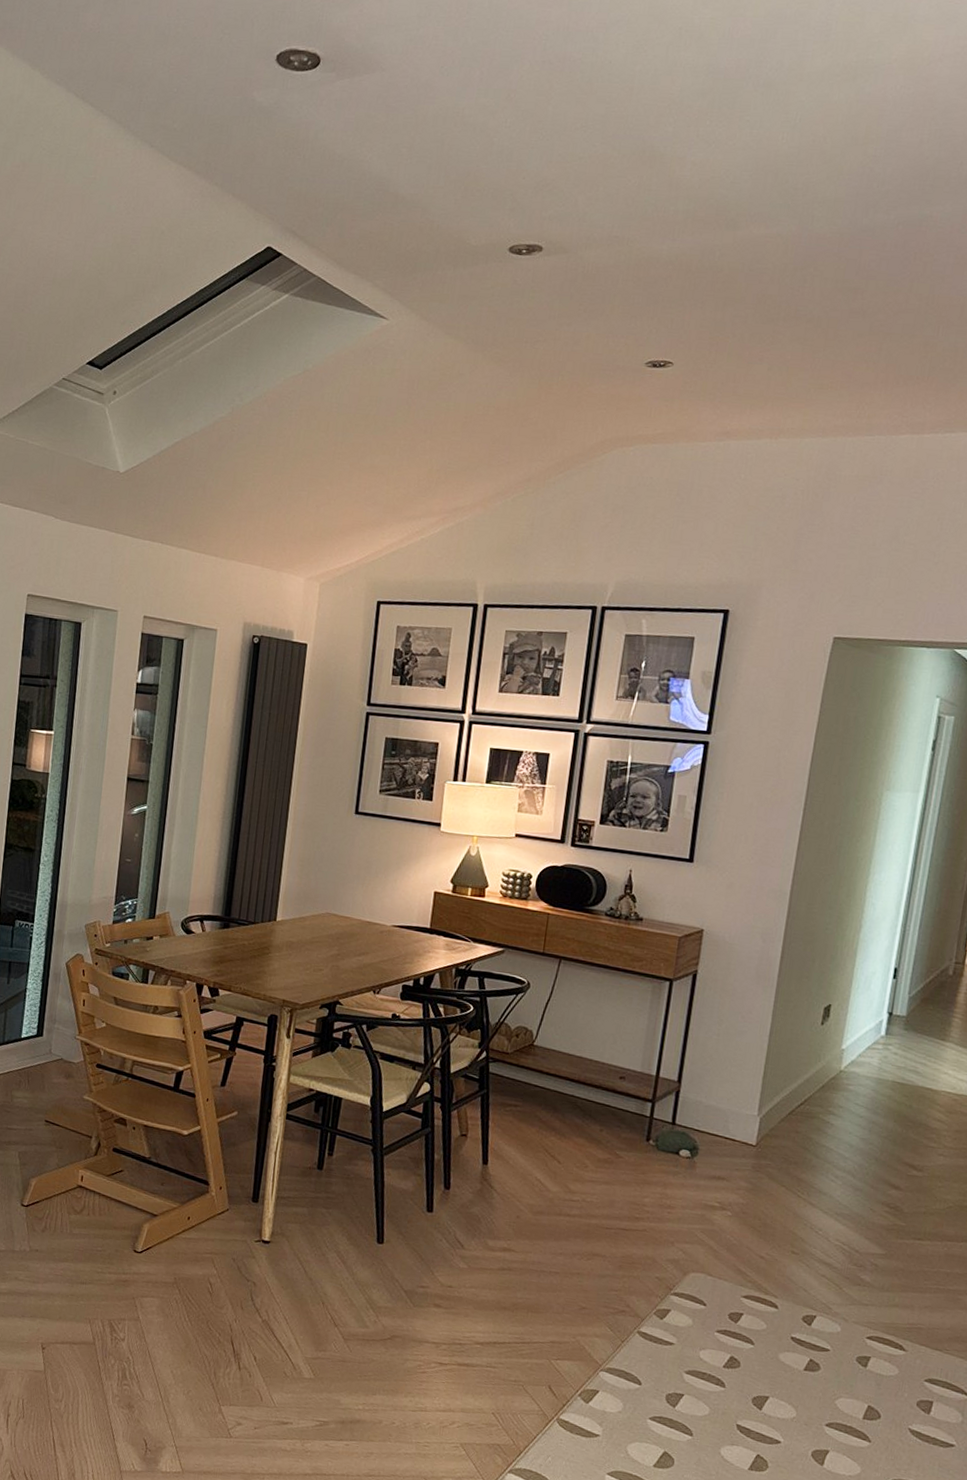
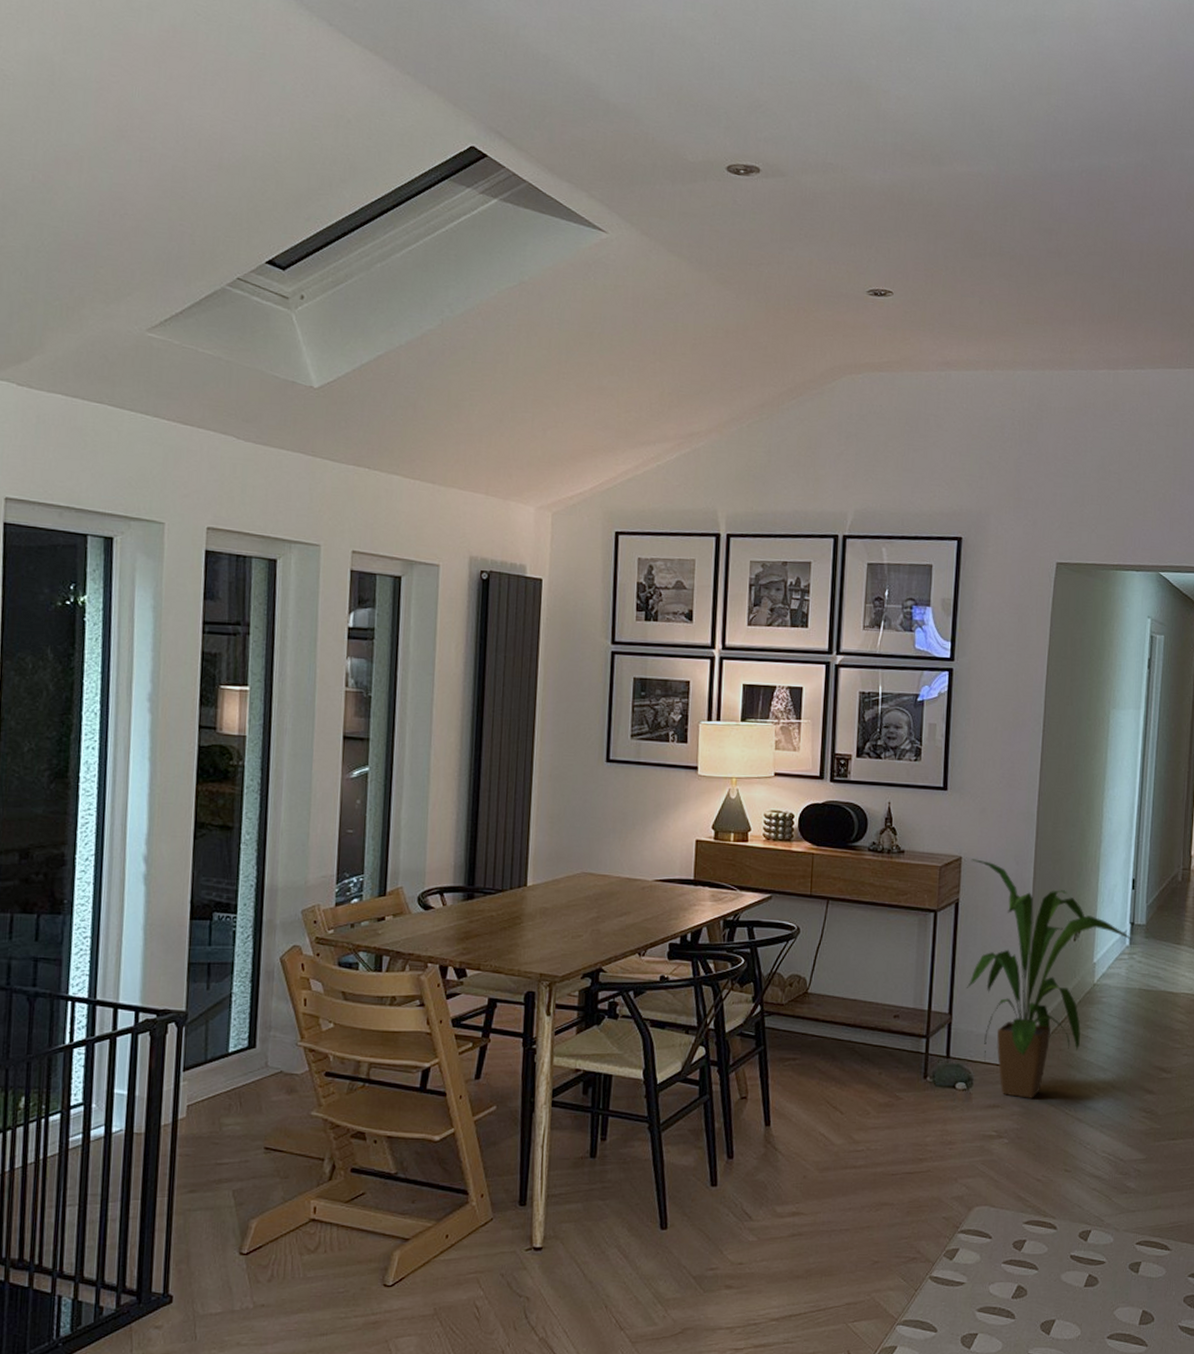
house plant: none [698,932,889,1176] -> present [966,859,1132,1098]

